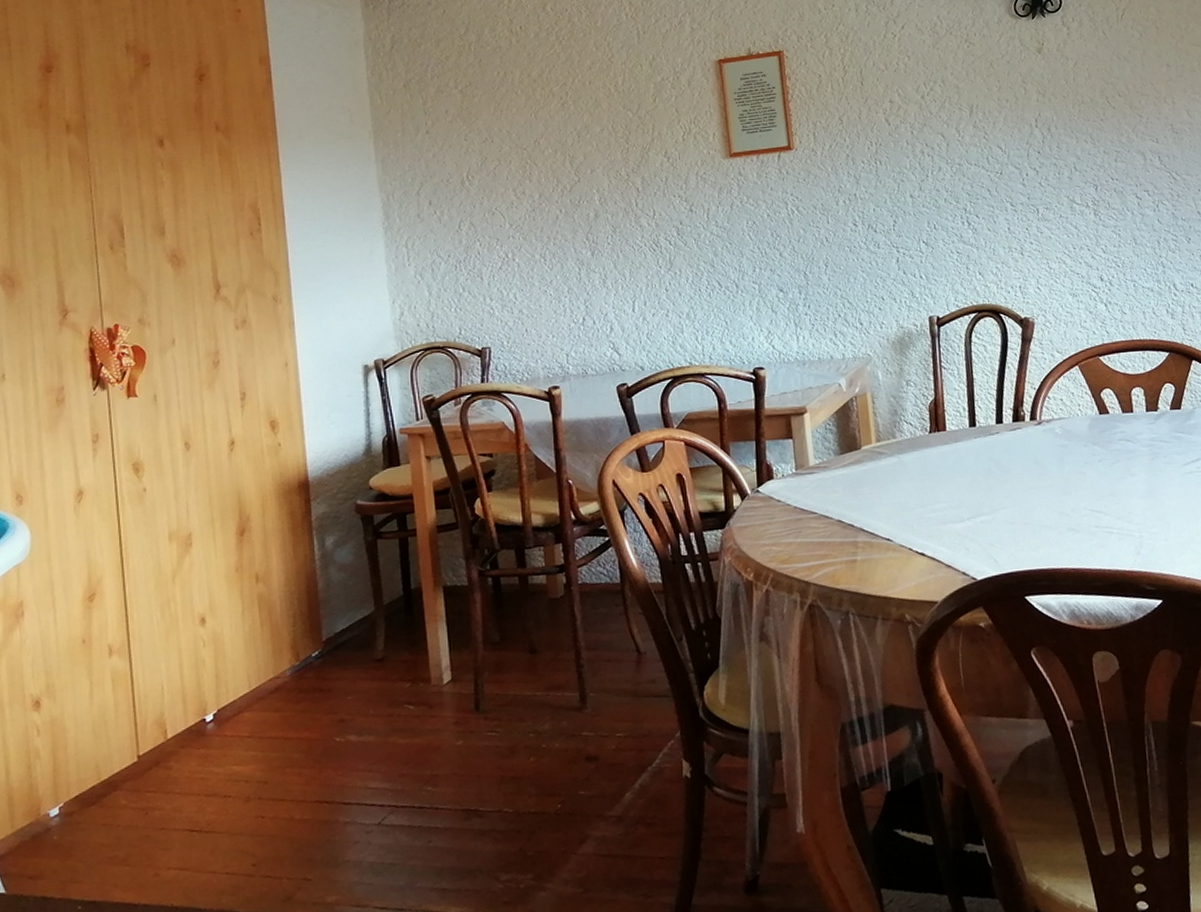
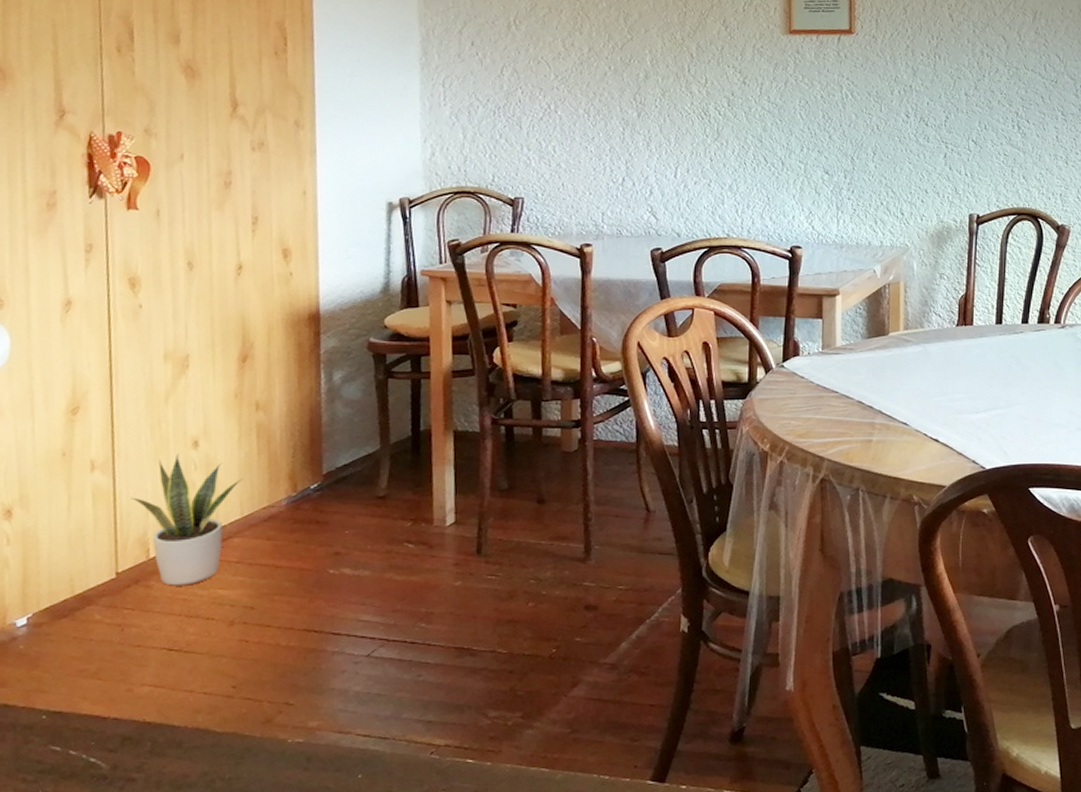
potted plant: none [147,632,248,766] -> present [131,454,243,586]

